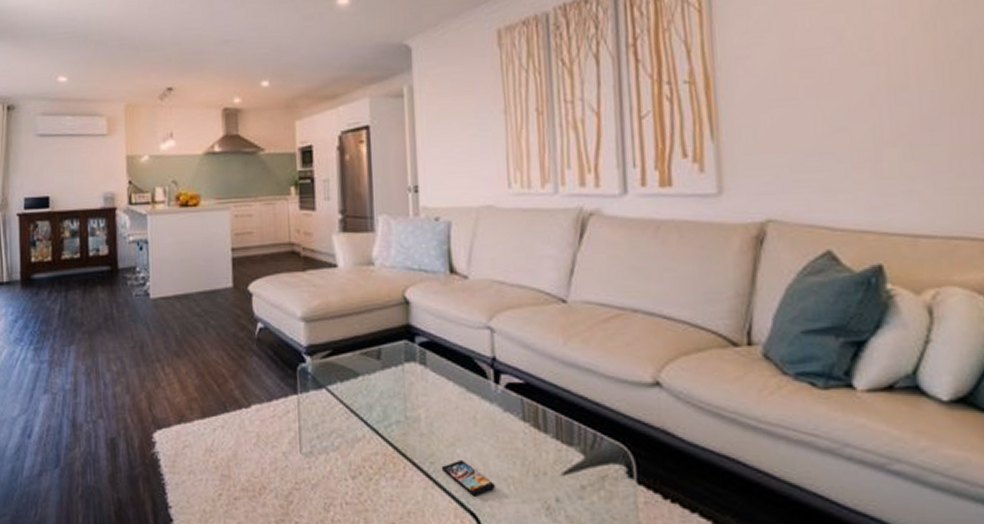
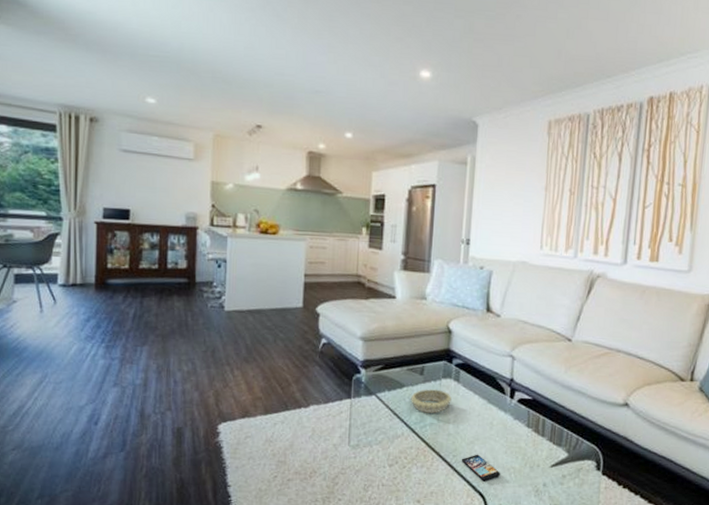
decorative bowl: none [369,377,419,408] -> present [411,389,452,413]

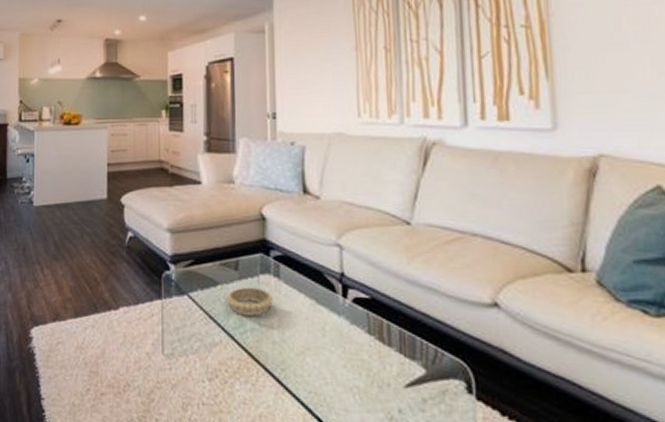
smartphone: present [461,454,500,482] -> none [291,368,341,404]

